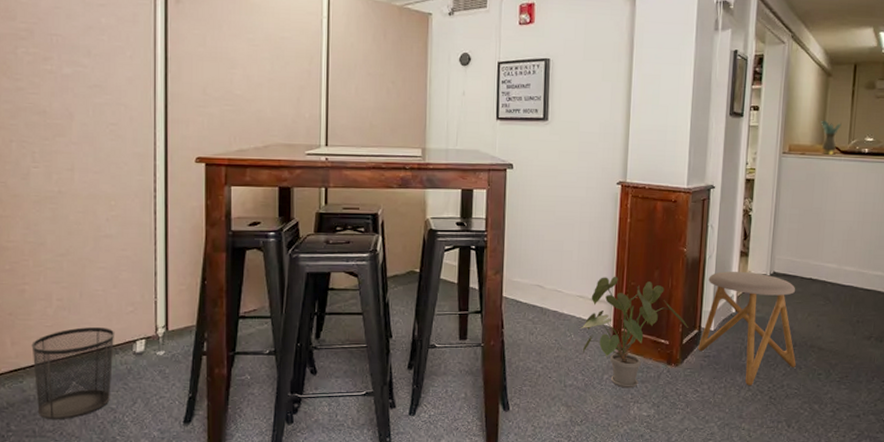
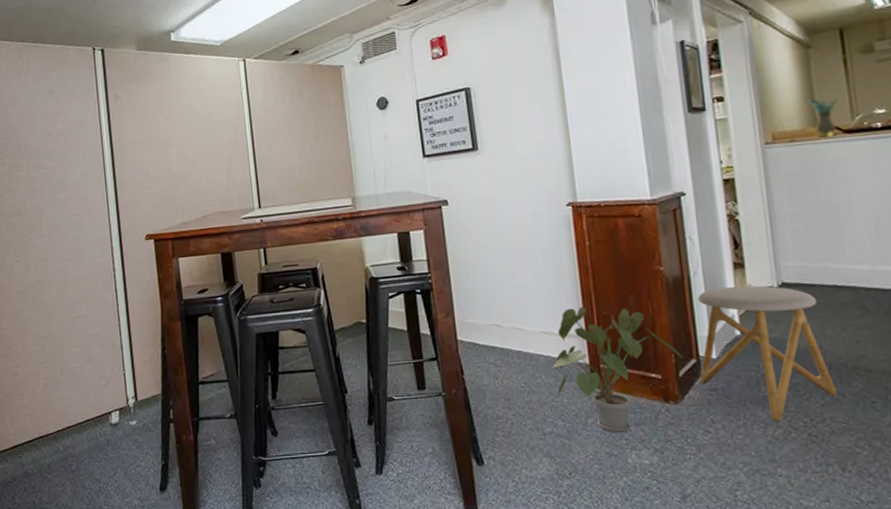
waste bin: present [31,326,115,420] -> none [26,401,94,492]

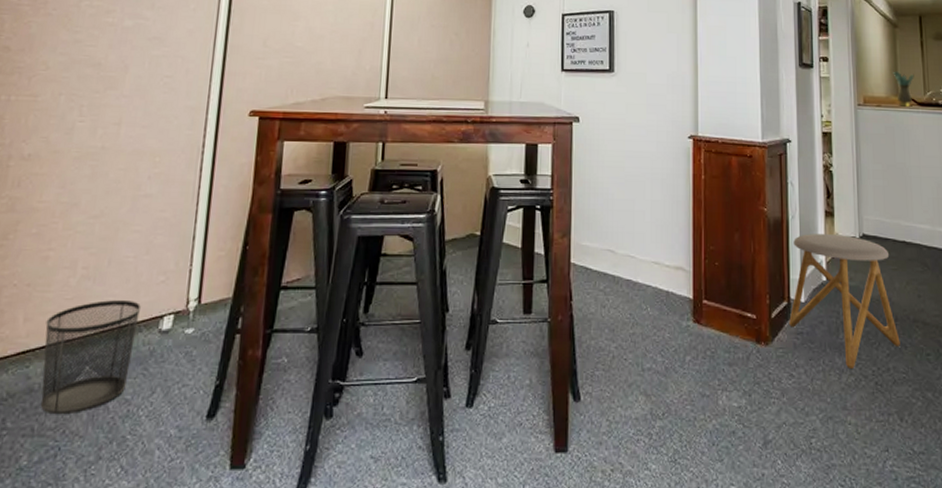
waste bin: none [26,401,94,492] -> present [40,299,142,415]
house plant: present [551,306,684,433] -> none [658,239,777,373]

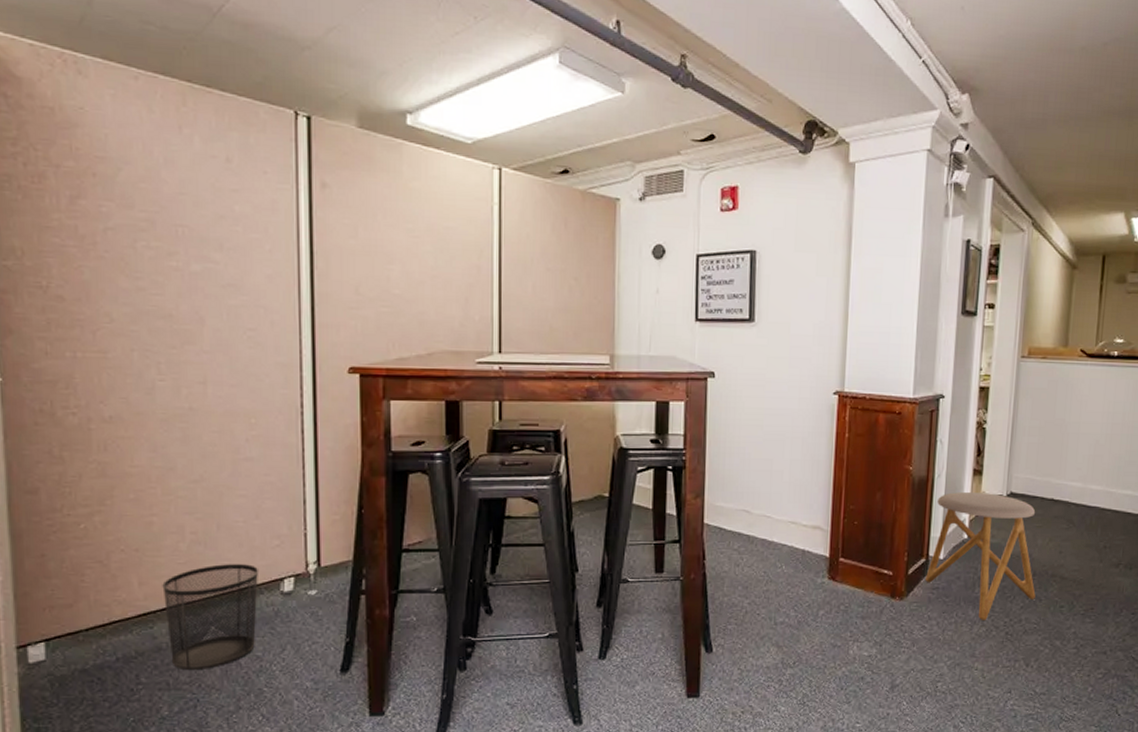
vase: present [893,70,915,107] -> none [1064,318,1088,358]

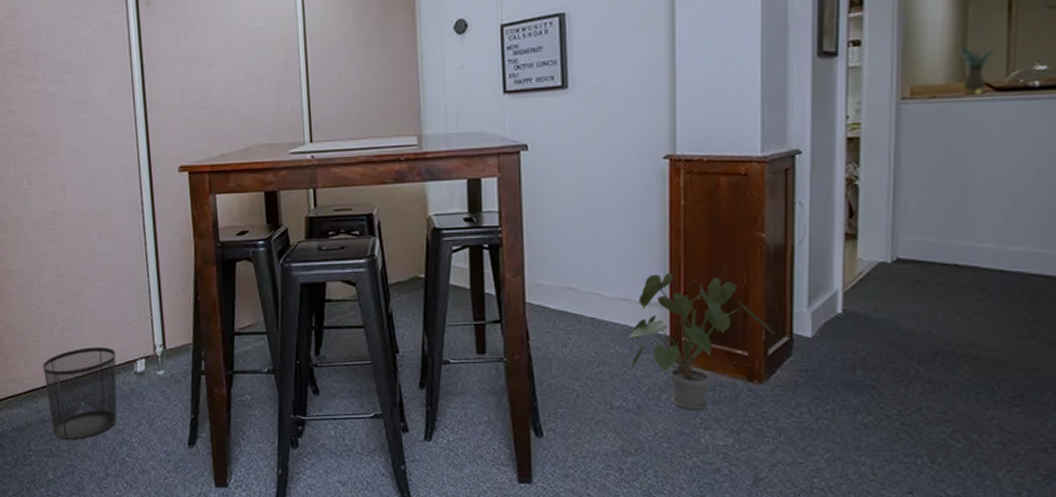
house plant: none [793,499,915,626] -> present [627,272,776,411]
stool: present [925,492,1036,621] -> none [790,260,939,409]
vase: none [1064,318,1088,358] -> present [959,47,993,95]

